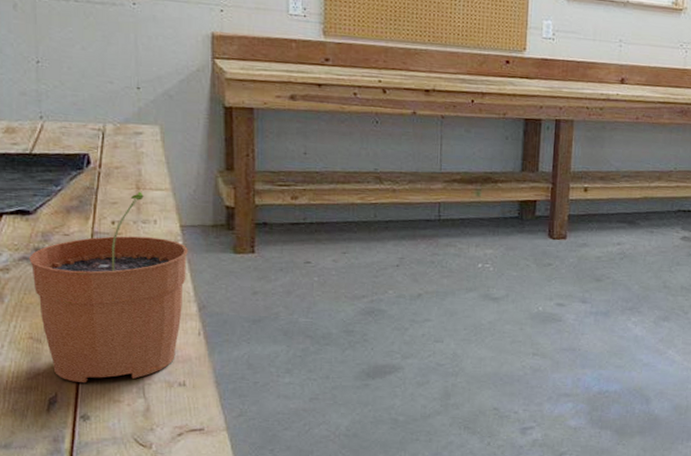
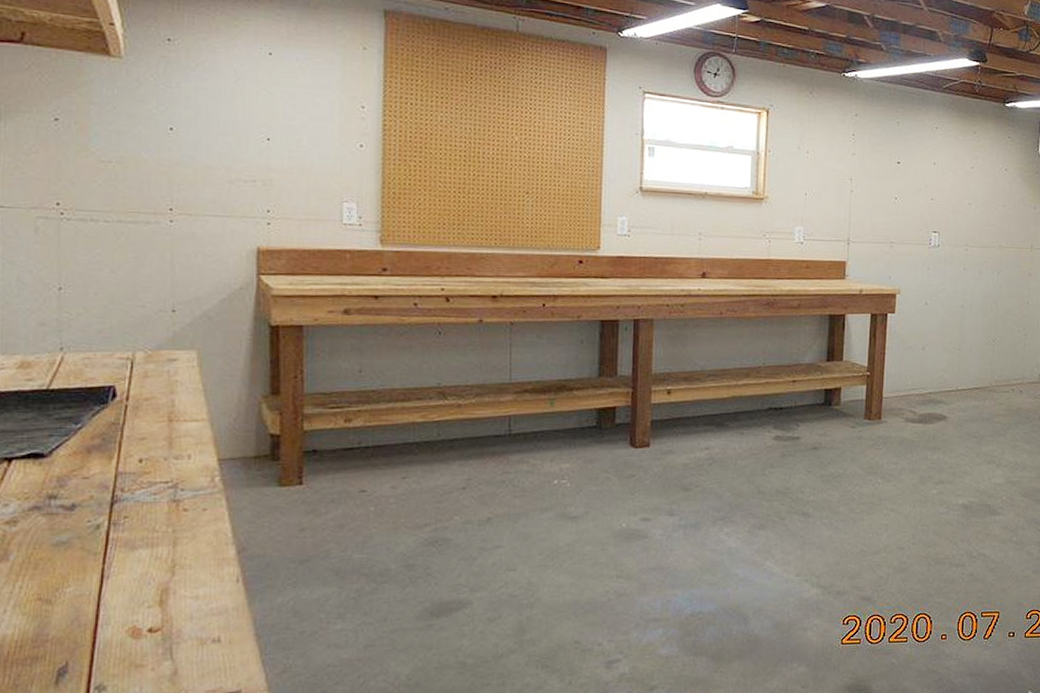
plant pot: present [29,192,188,384] -> none [41,424,226,648]

